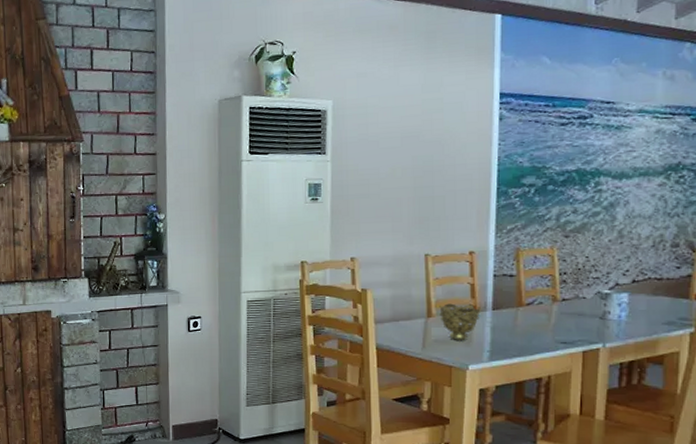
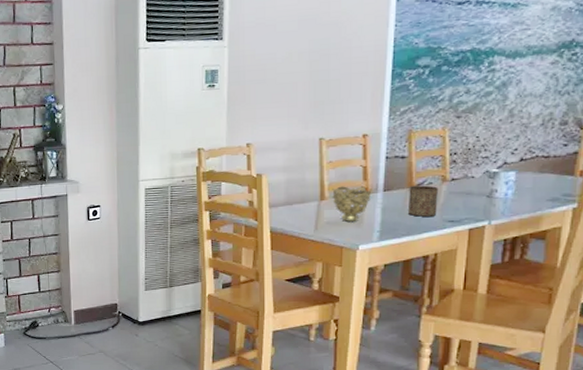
cup: none [519,305,549,337] -> present [408,185,438,217]

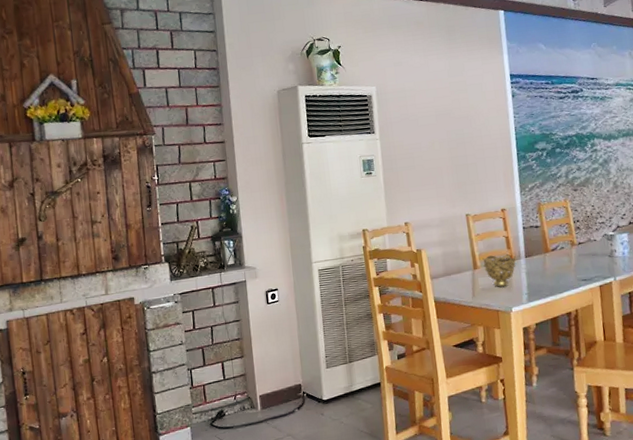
cup: present [408,185,438,217] -> none [545,250,572,278]

